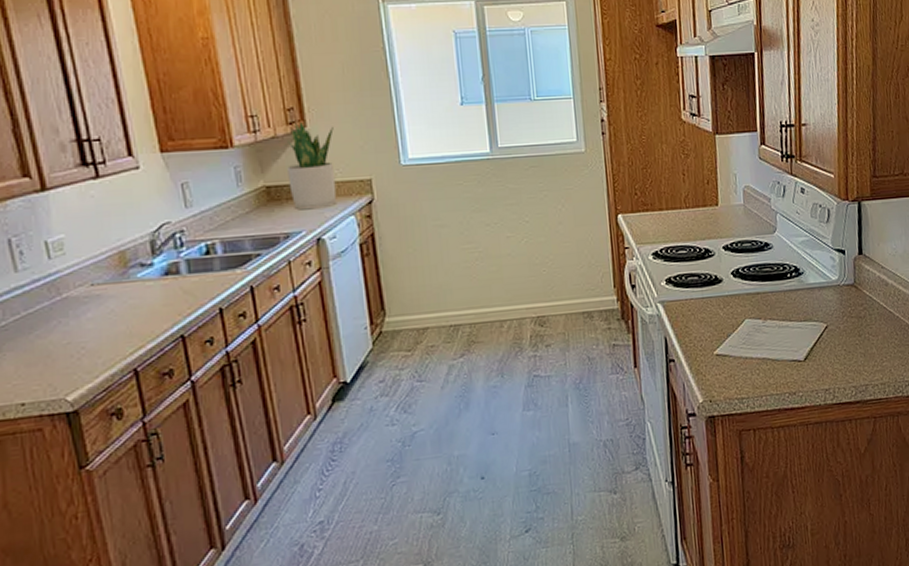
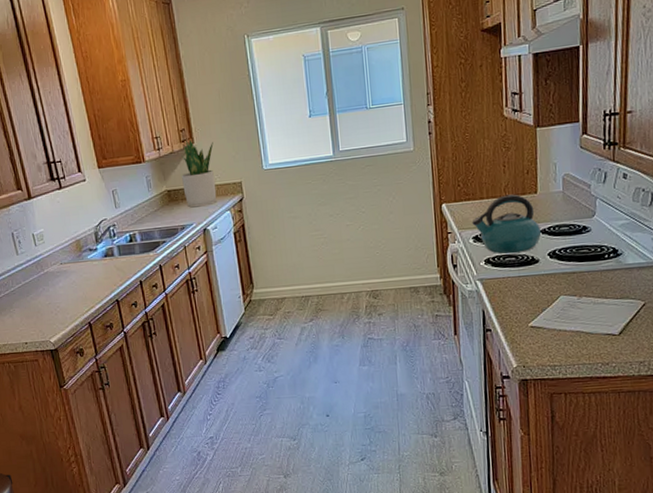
kettle: none [650,205,724,272] -> present [471,194,542,254]

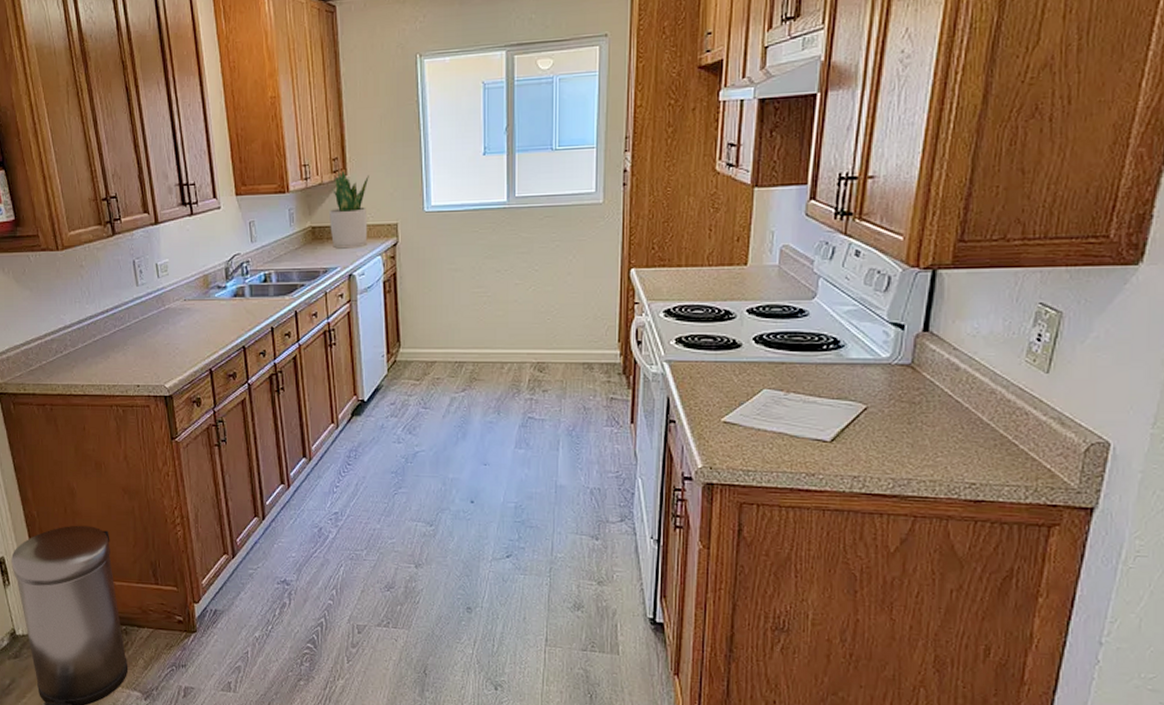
kettle: present [471,194,542,254] -> none [664,264,748,333]

